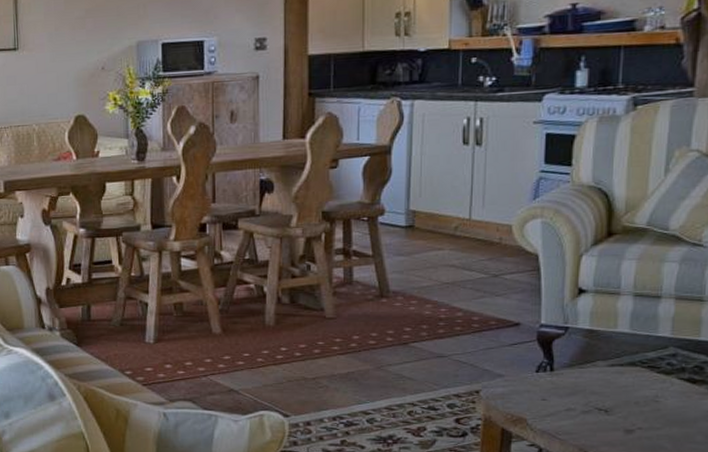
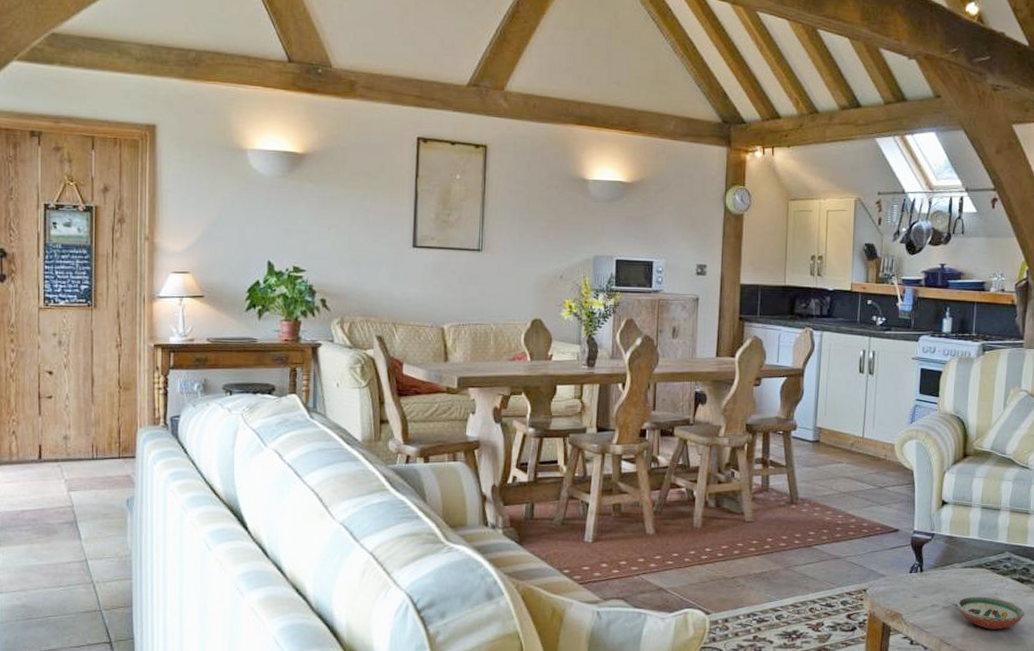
decorative bowl: none [600,399,697,438] -> present [956,596,1024,629]

